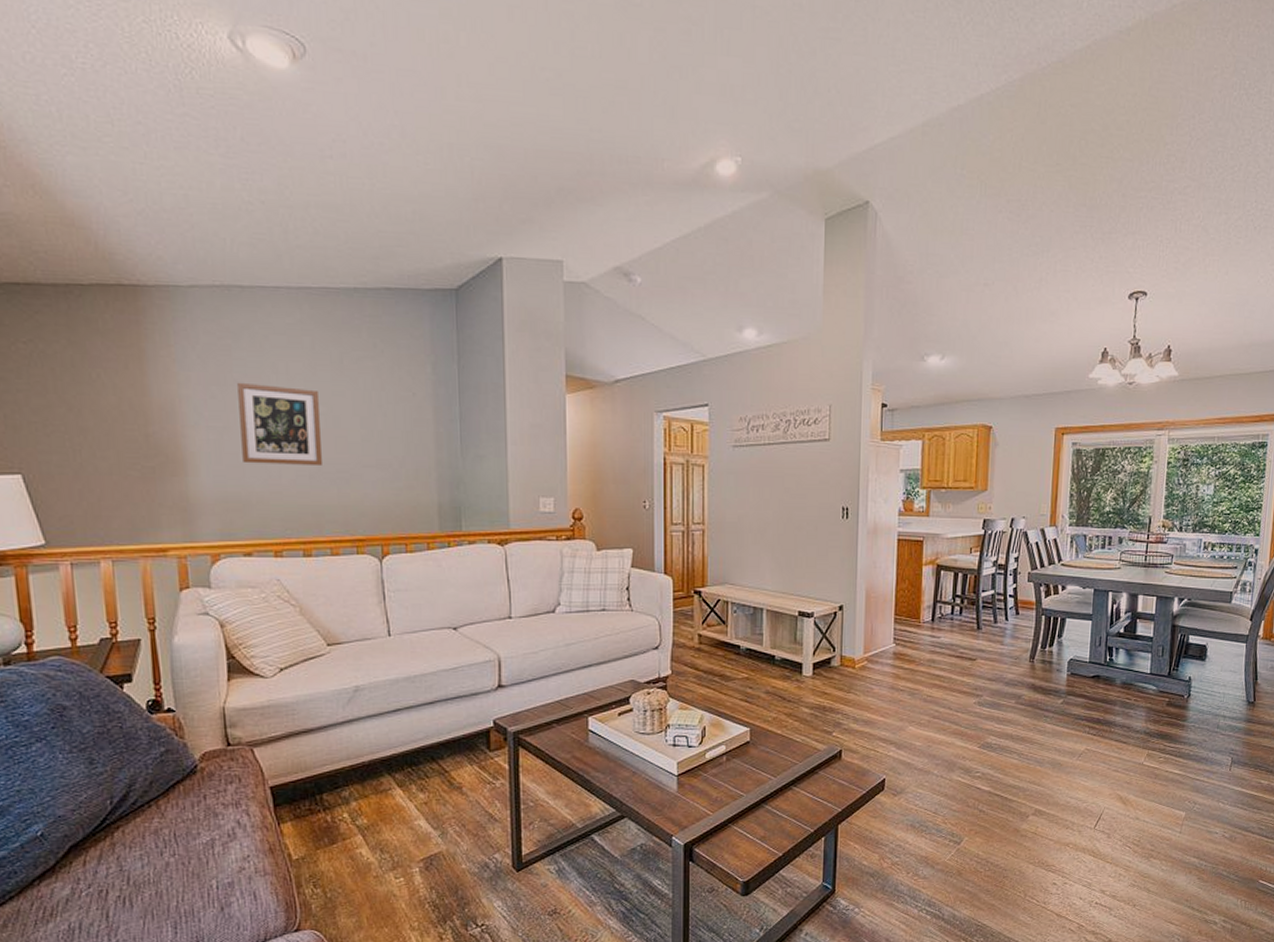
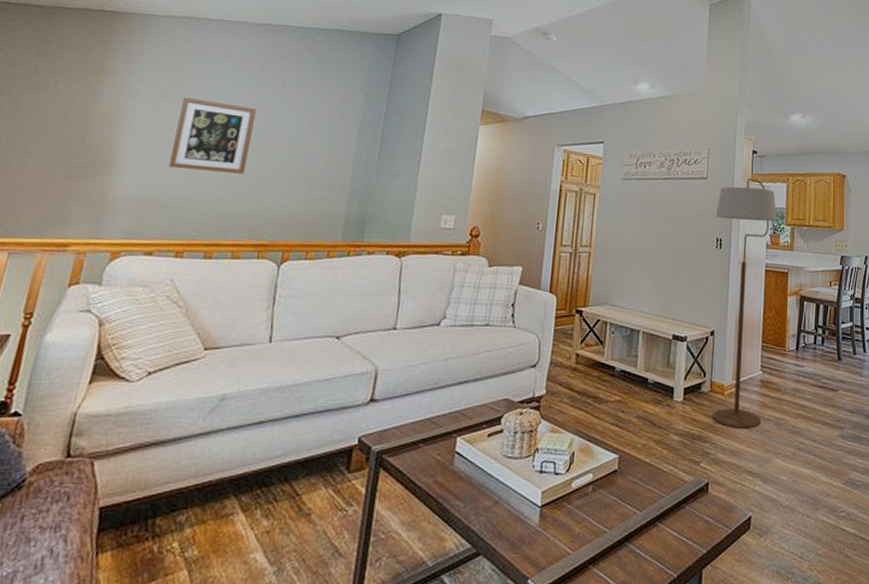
floor lamp: none [840,437,911,700] -> present [713,178,777,429]

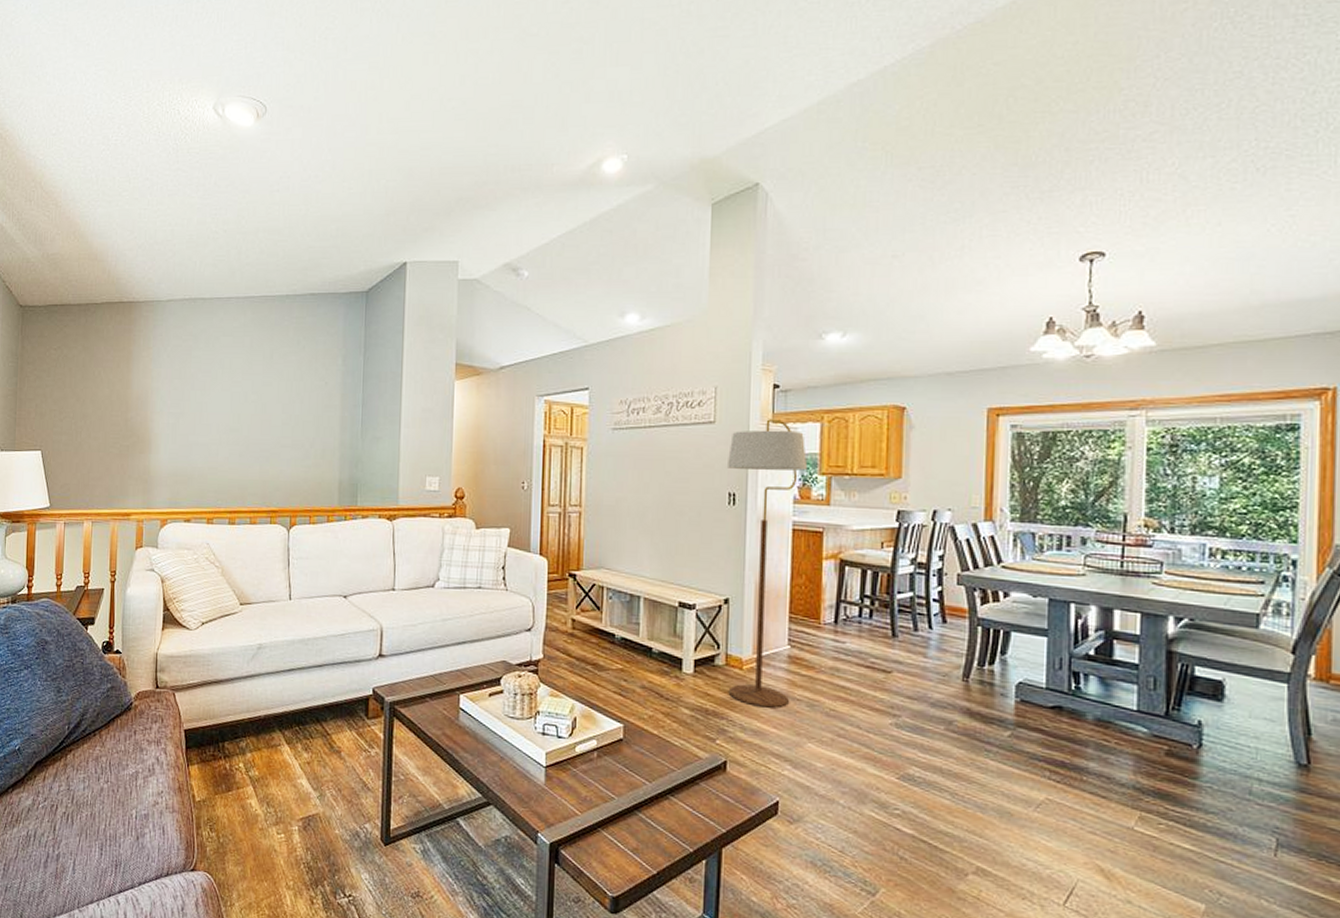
wall art: present [169,96,256,174] -> none [191,376,252,445]

